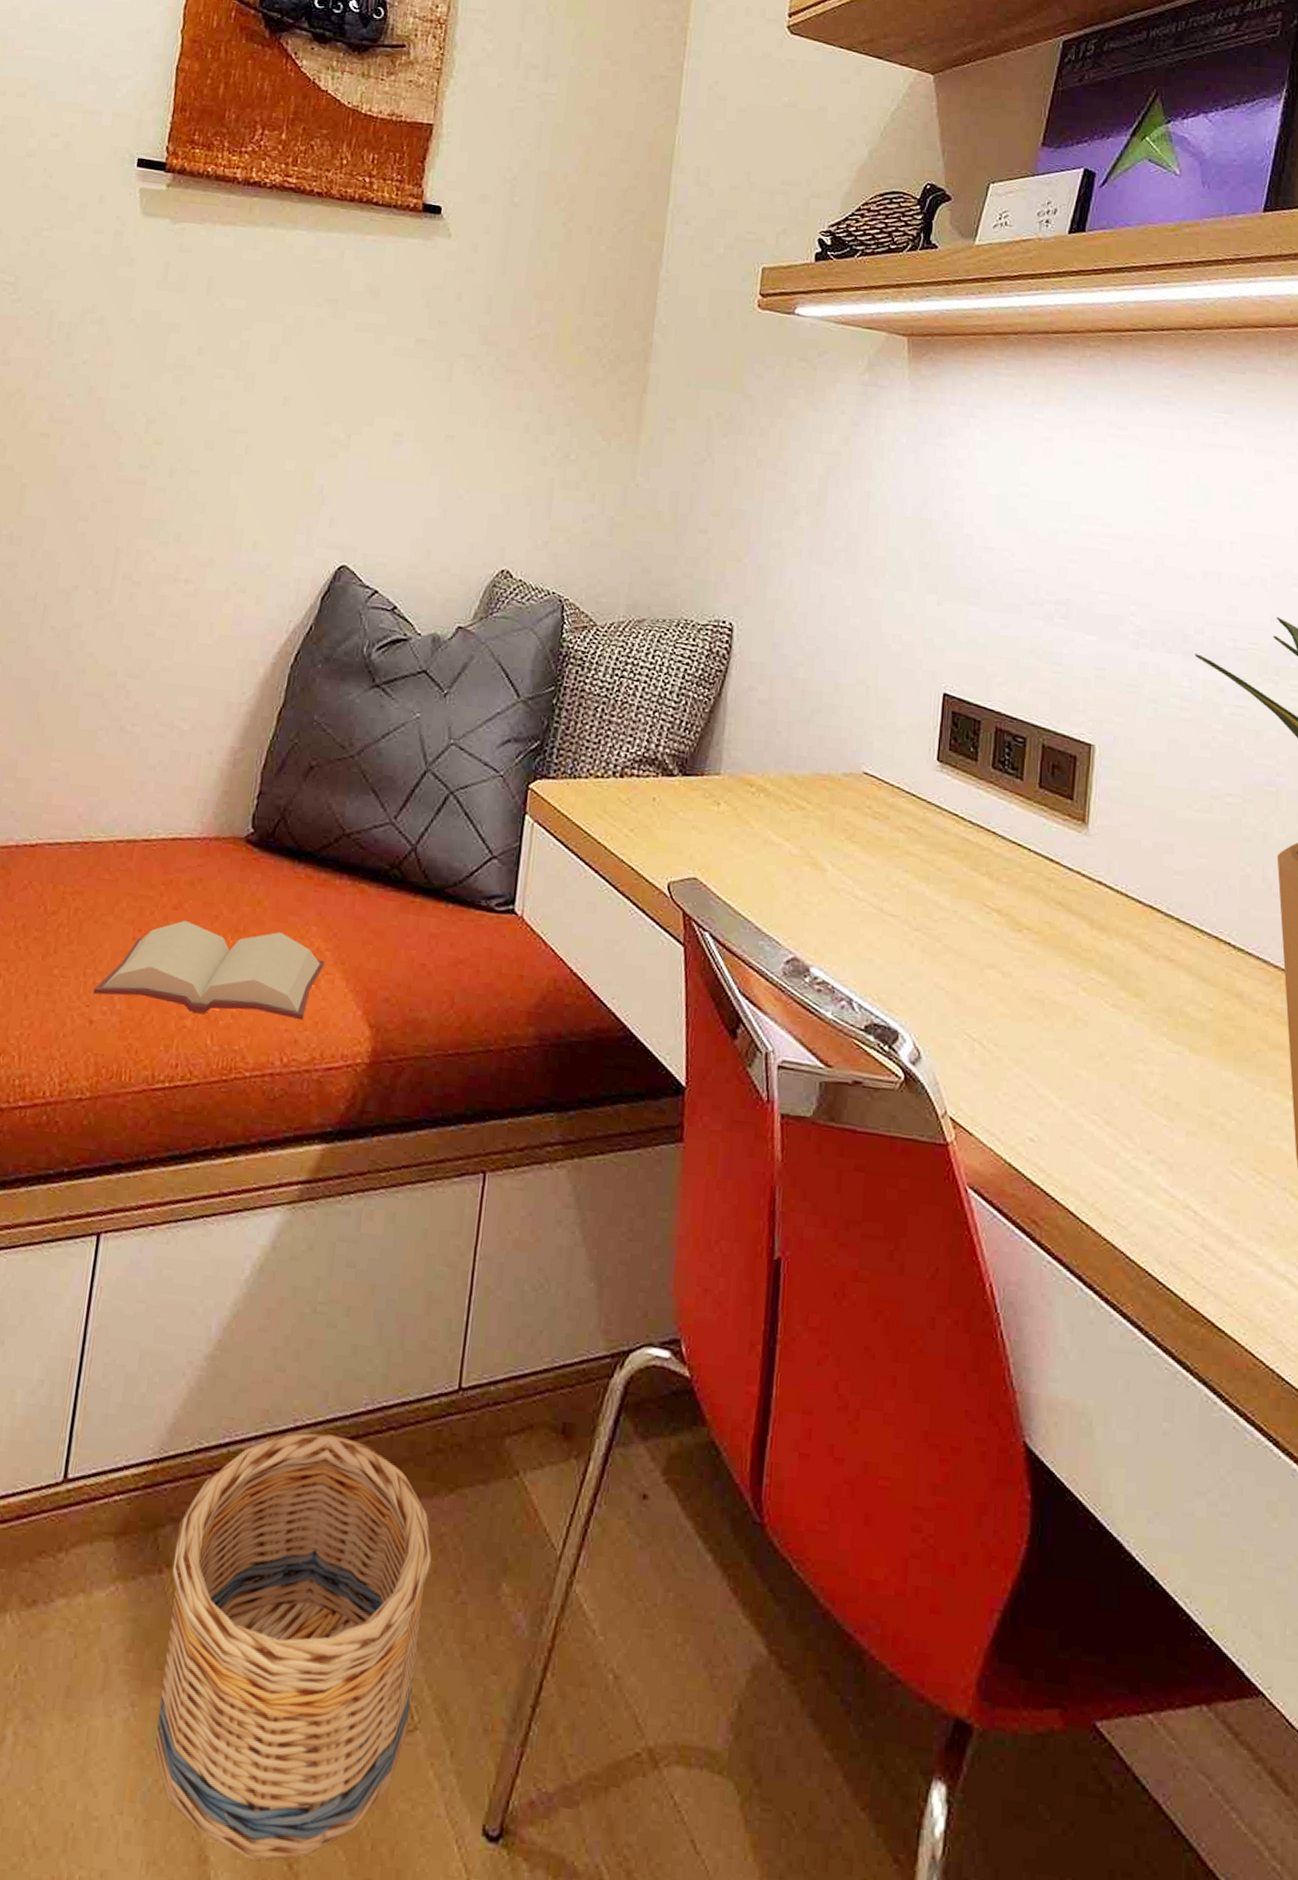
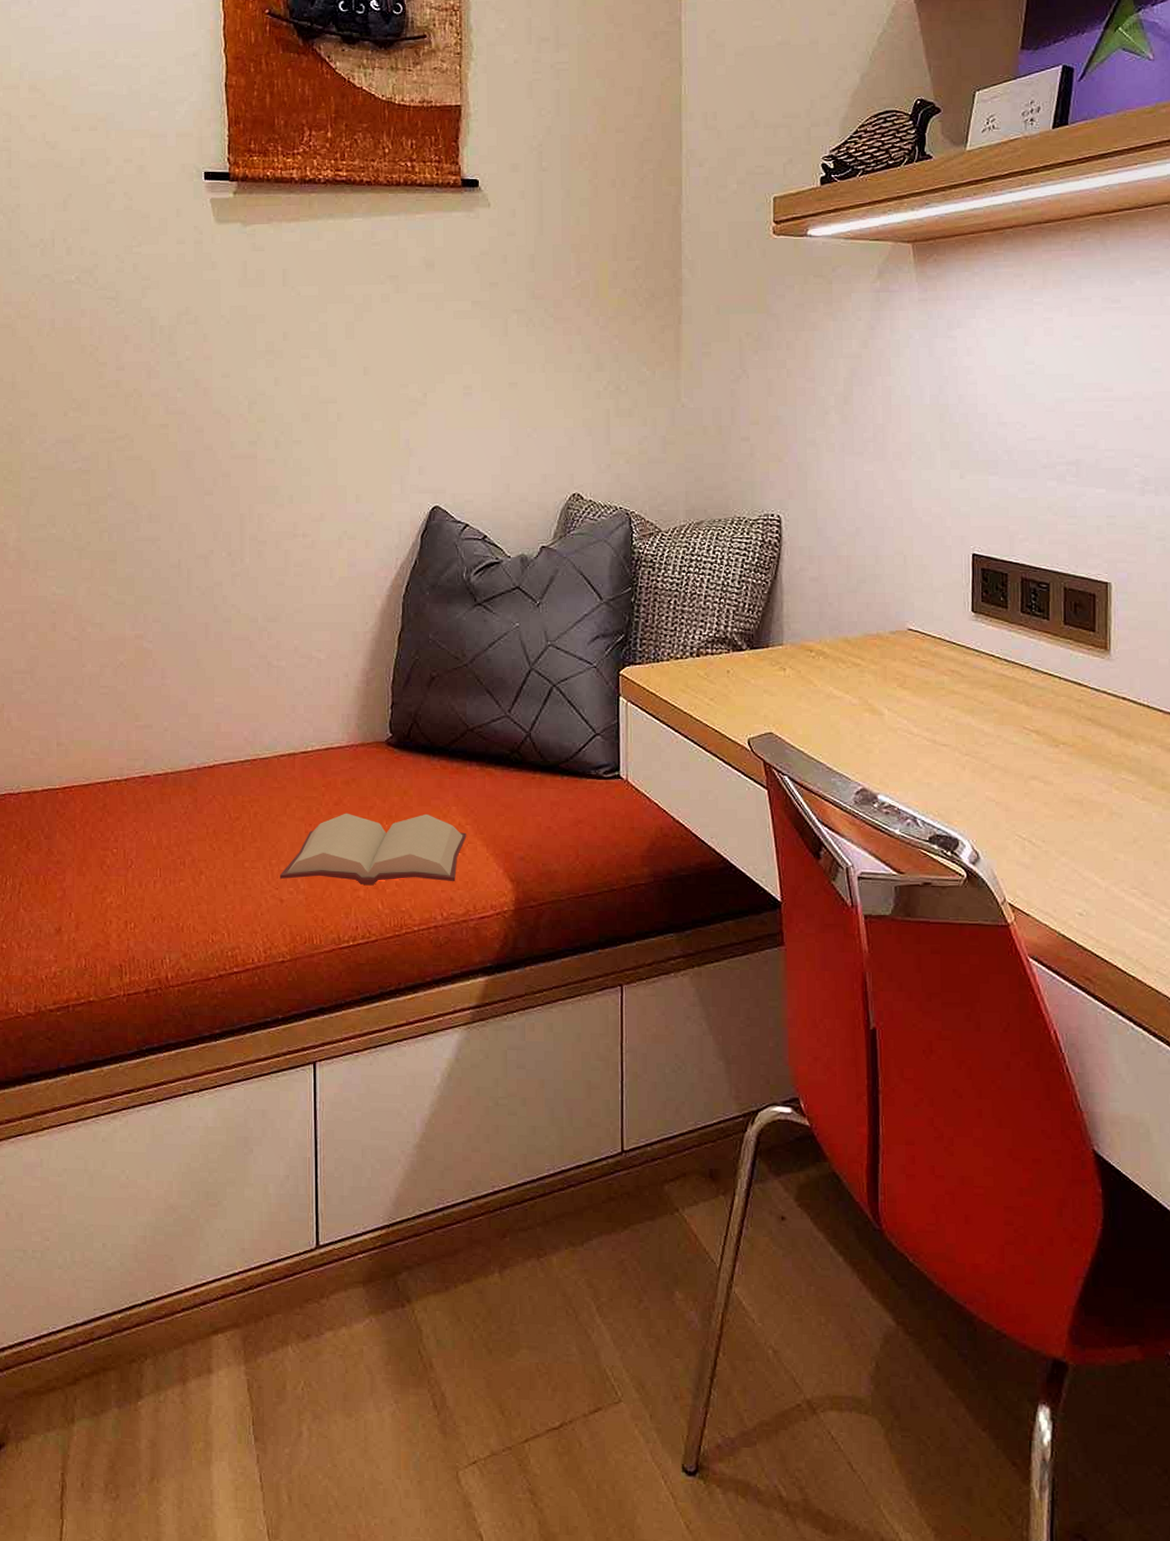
basket: present [154,1432,431,1861] -> none [412,1194,616,1503]

